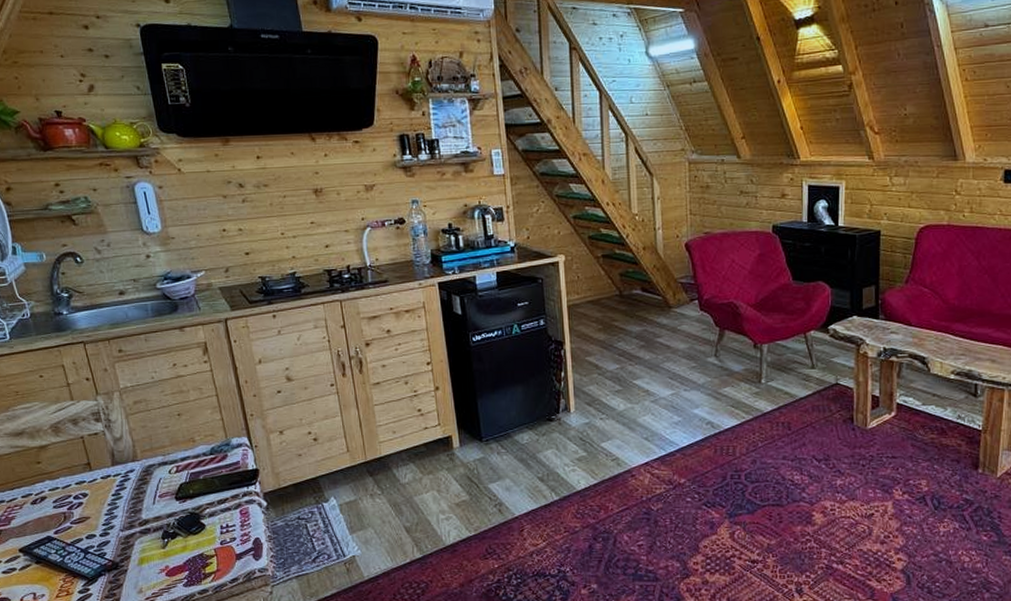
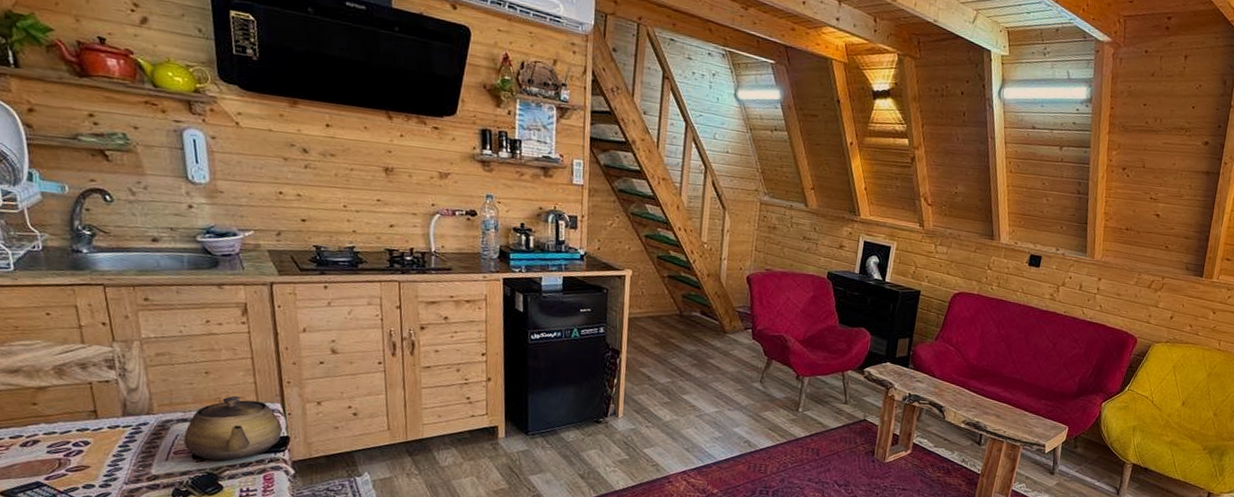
teapot: none [166,434,252,500] -> present [184,395,283,461]

